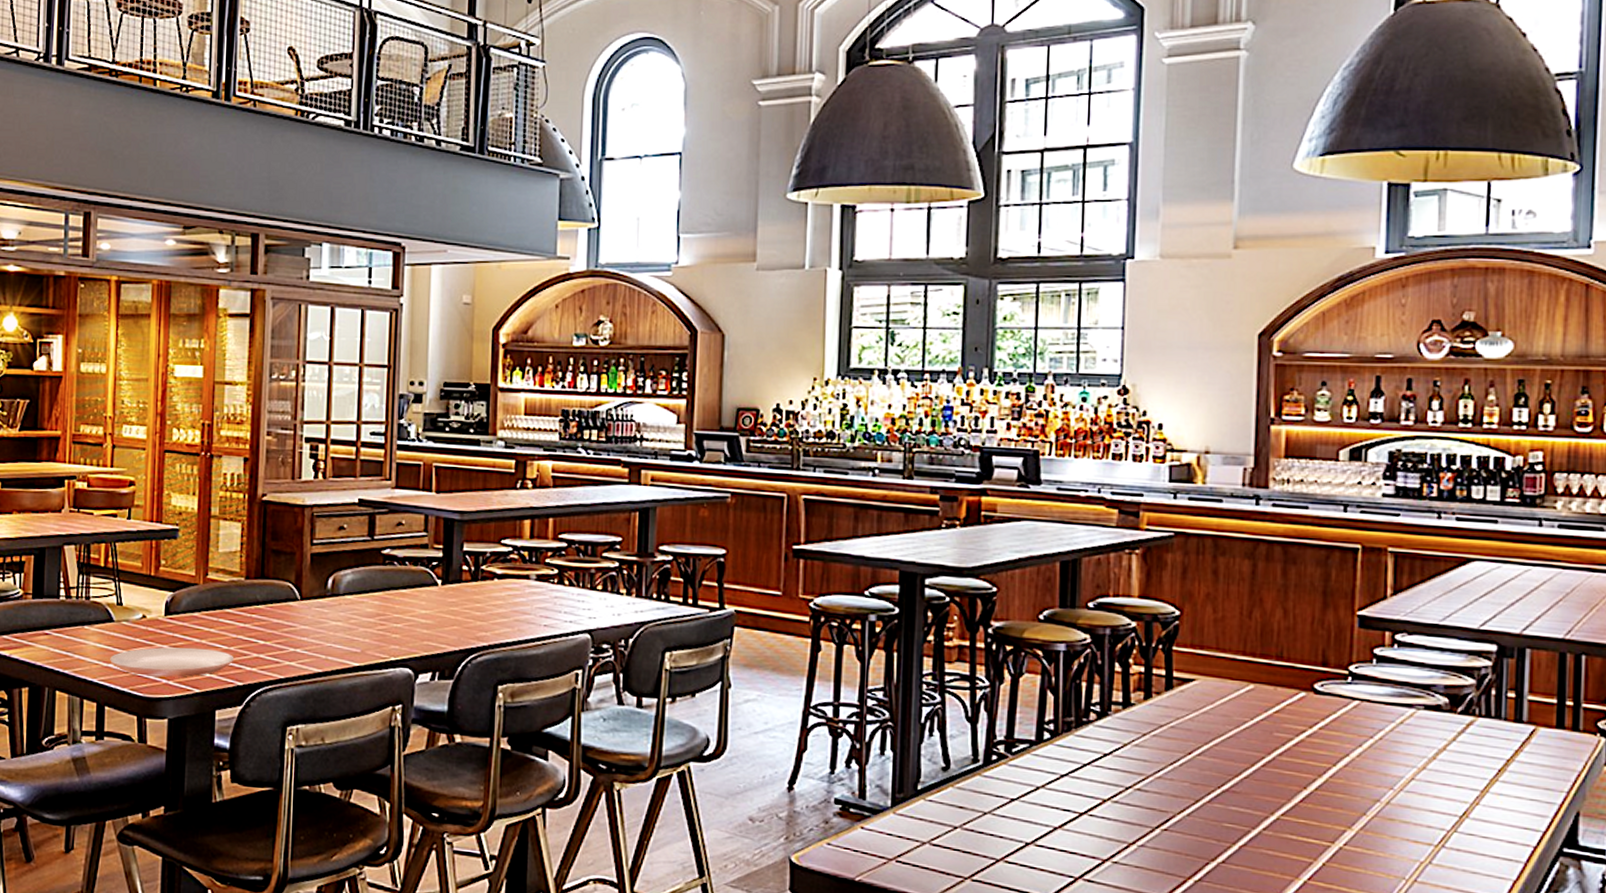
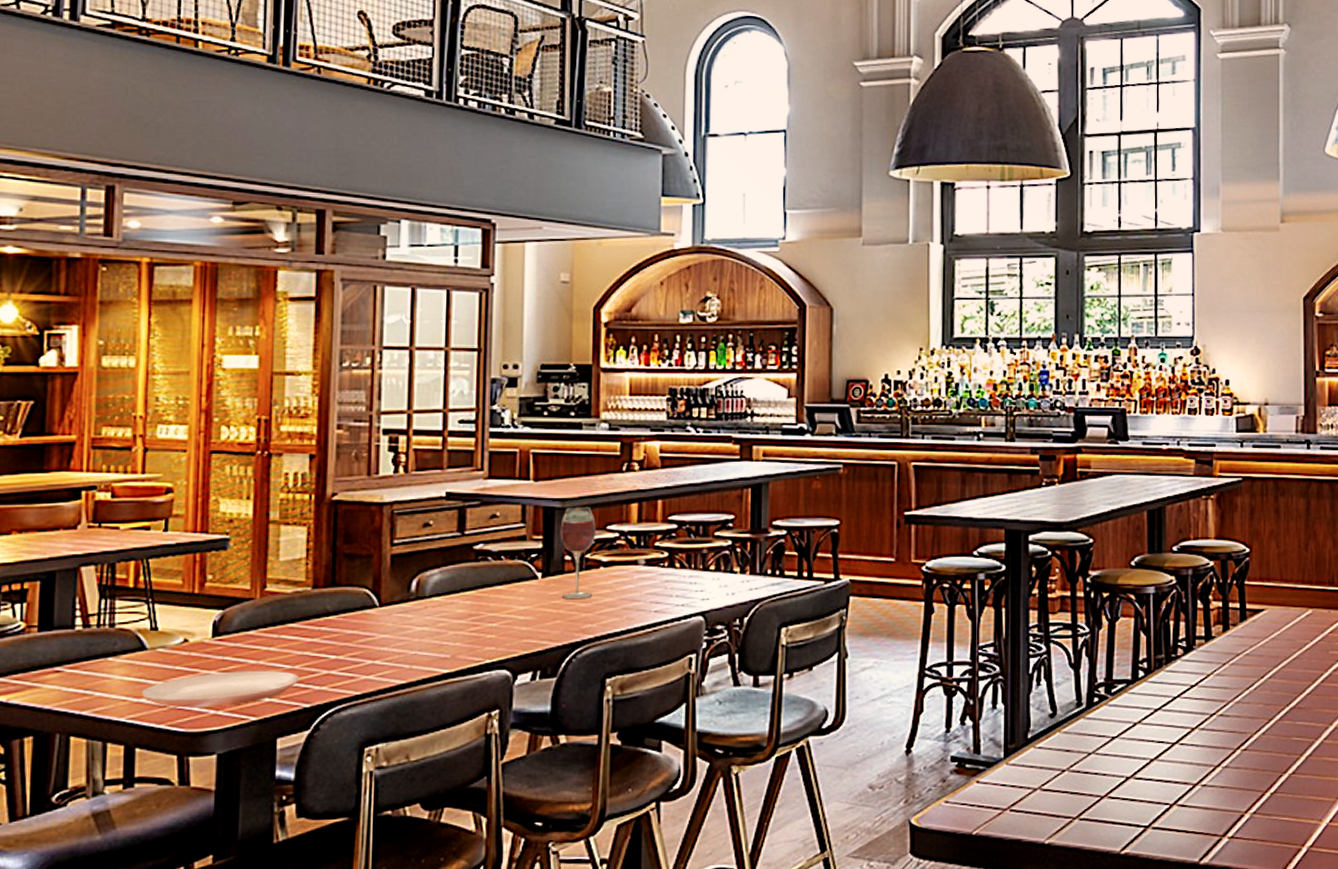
wineglass: none [458,519,491,608] -> present [560,506,596,600]

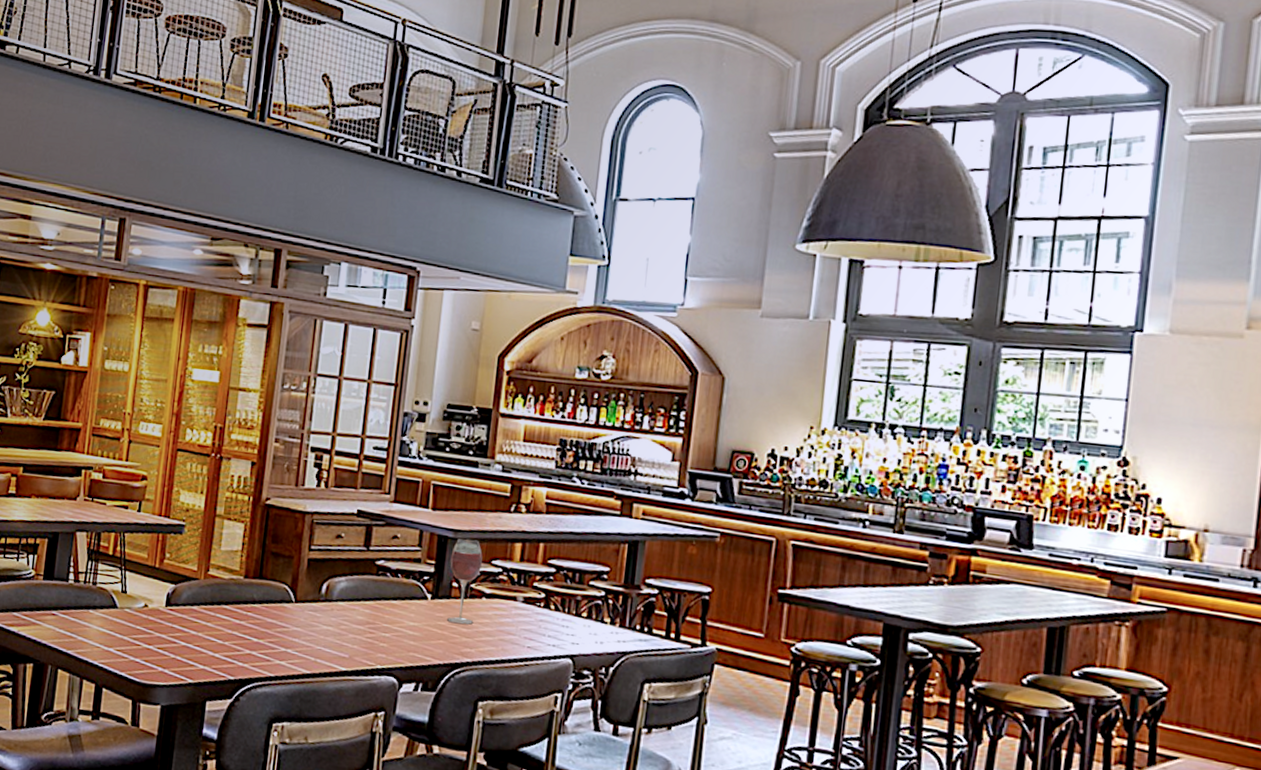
plate: present [142,670,300,708] -> none [111,636,228,667]

